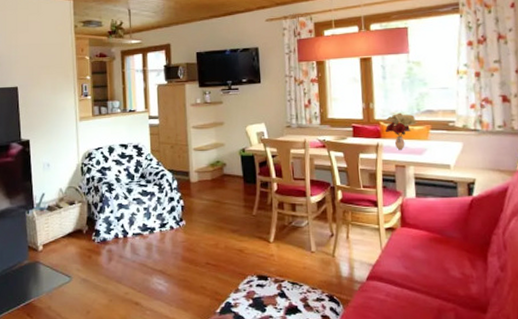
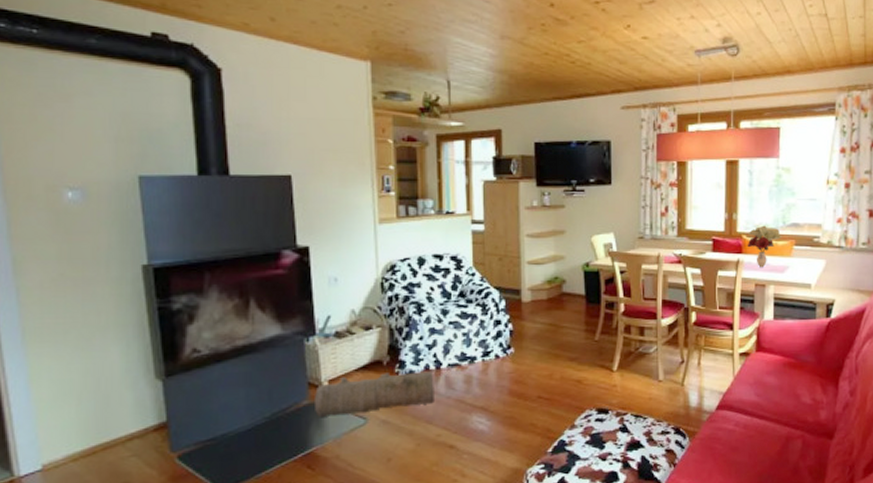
decorative log: none [32,239,123,274] -> present [313,371,434,417]

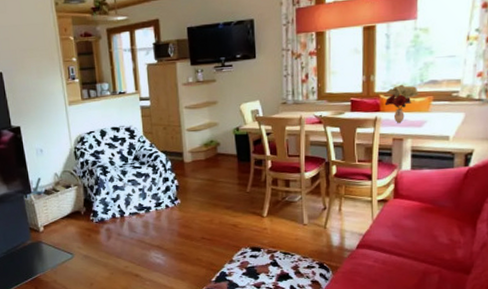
decorative log: present [313,371,434,417] -> none [34,218,121,253]

